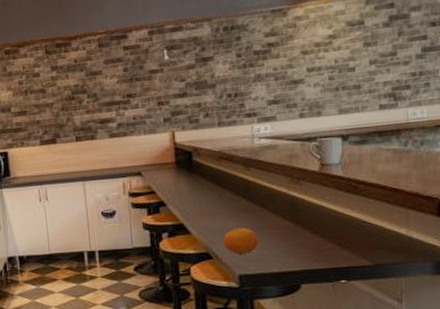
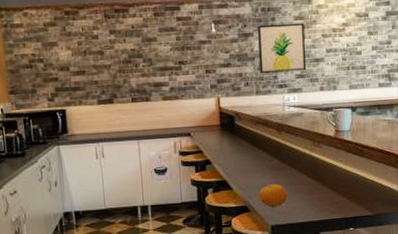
wall art: none [218,39,282,102] -> present [257,23,307,73]

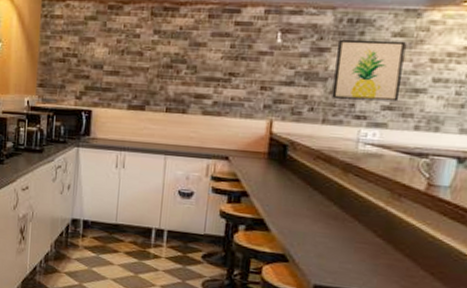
fruit: present [259,183,287,207] -> none [303,234,343,264]

